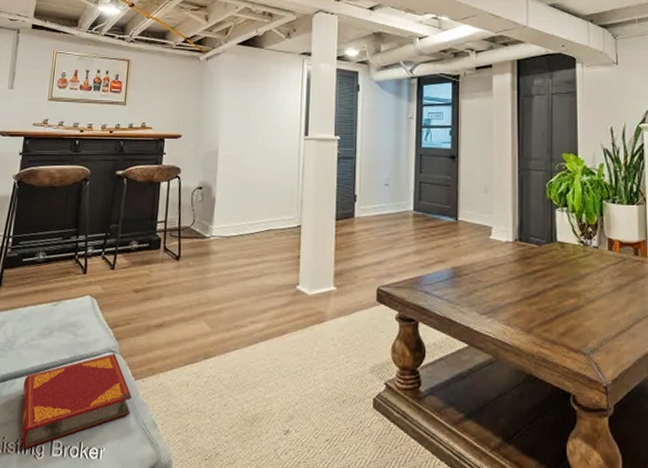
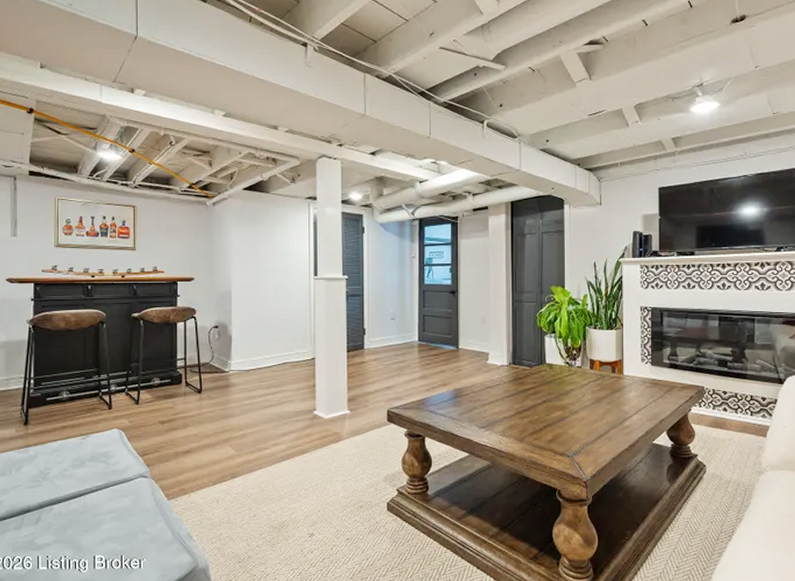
hardback book: present [21,354,132,449] -> none [60,478,167,565]

